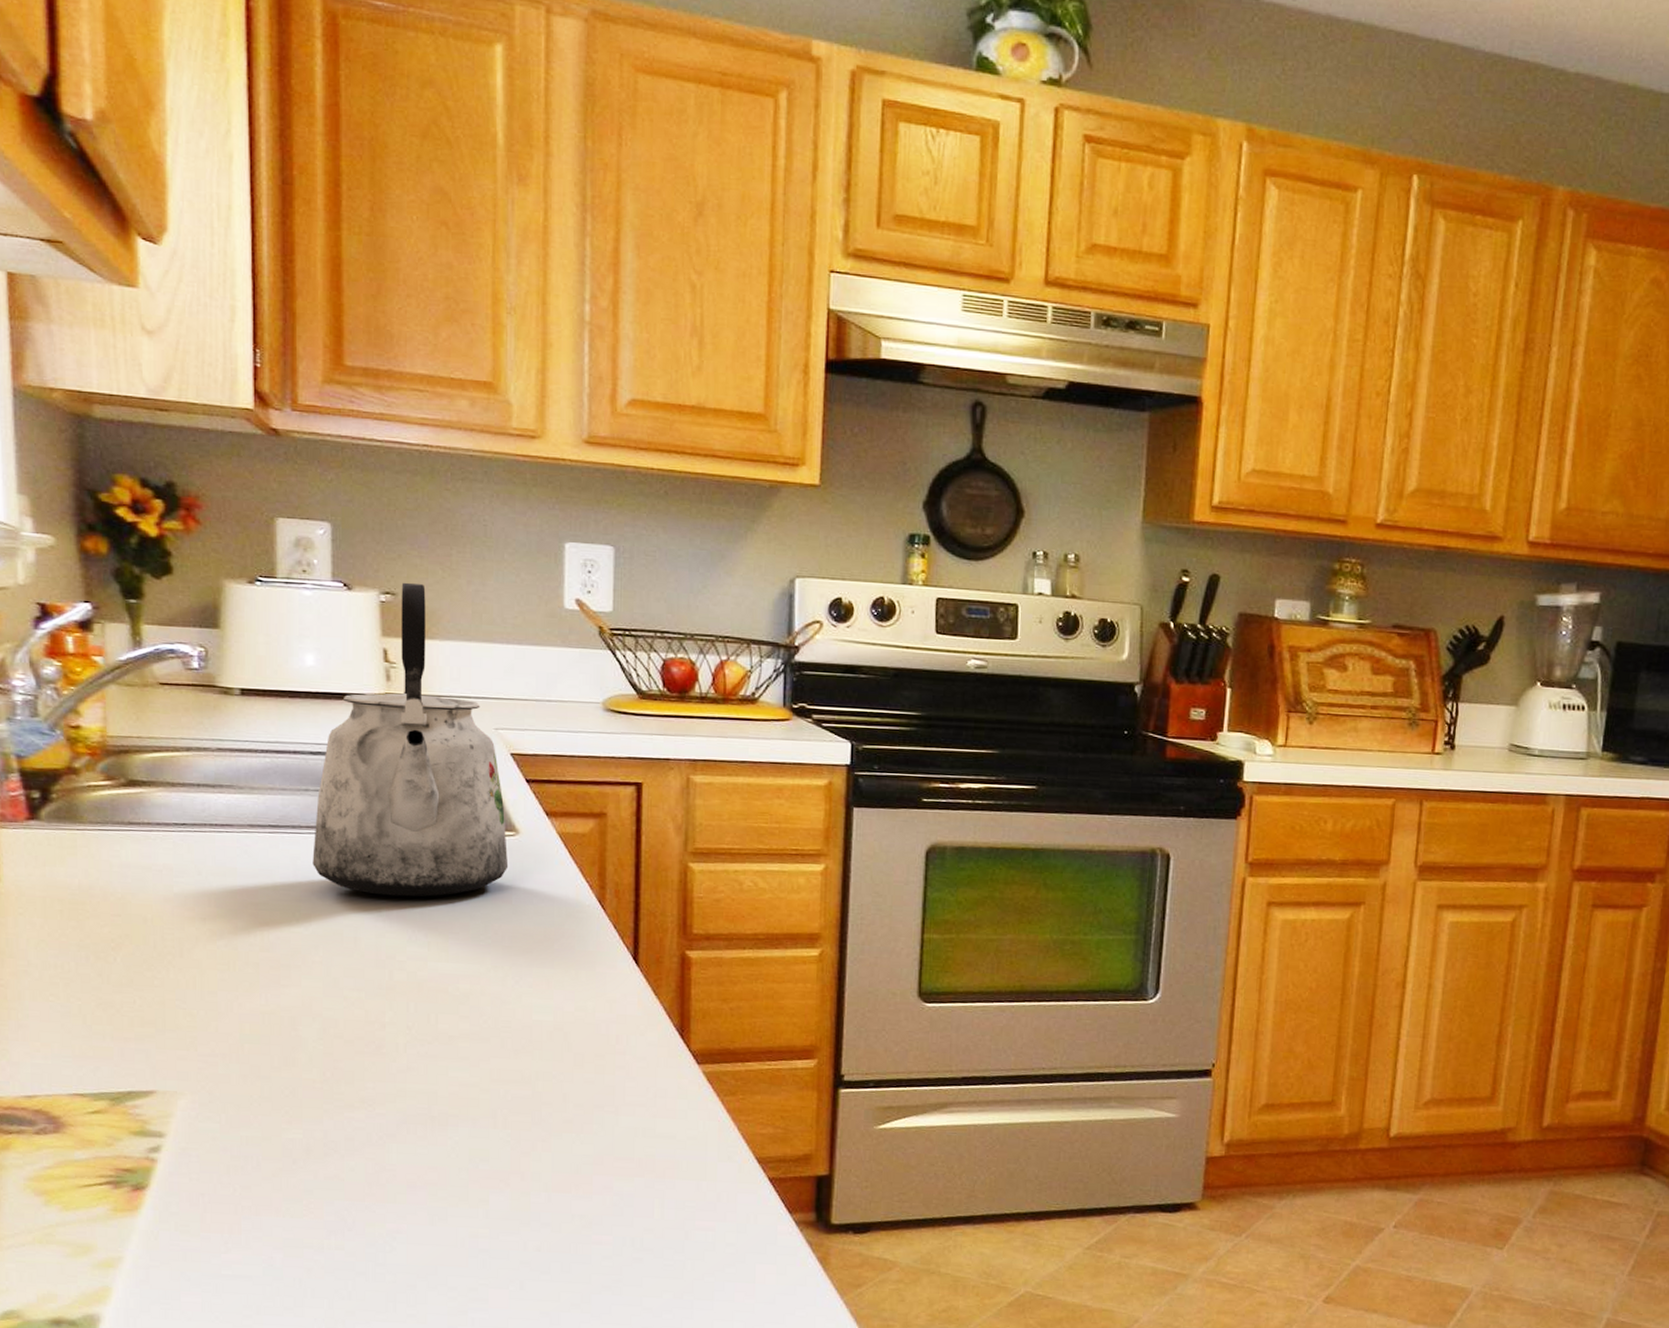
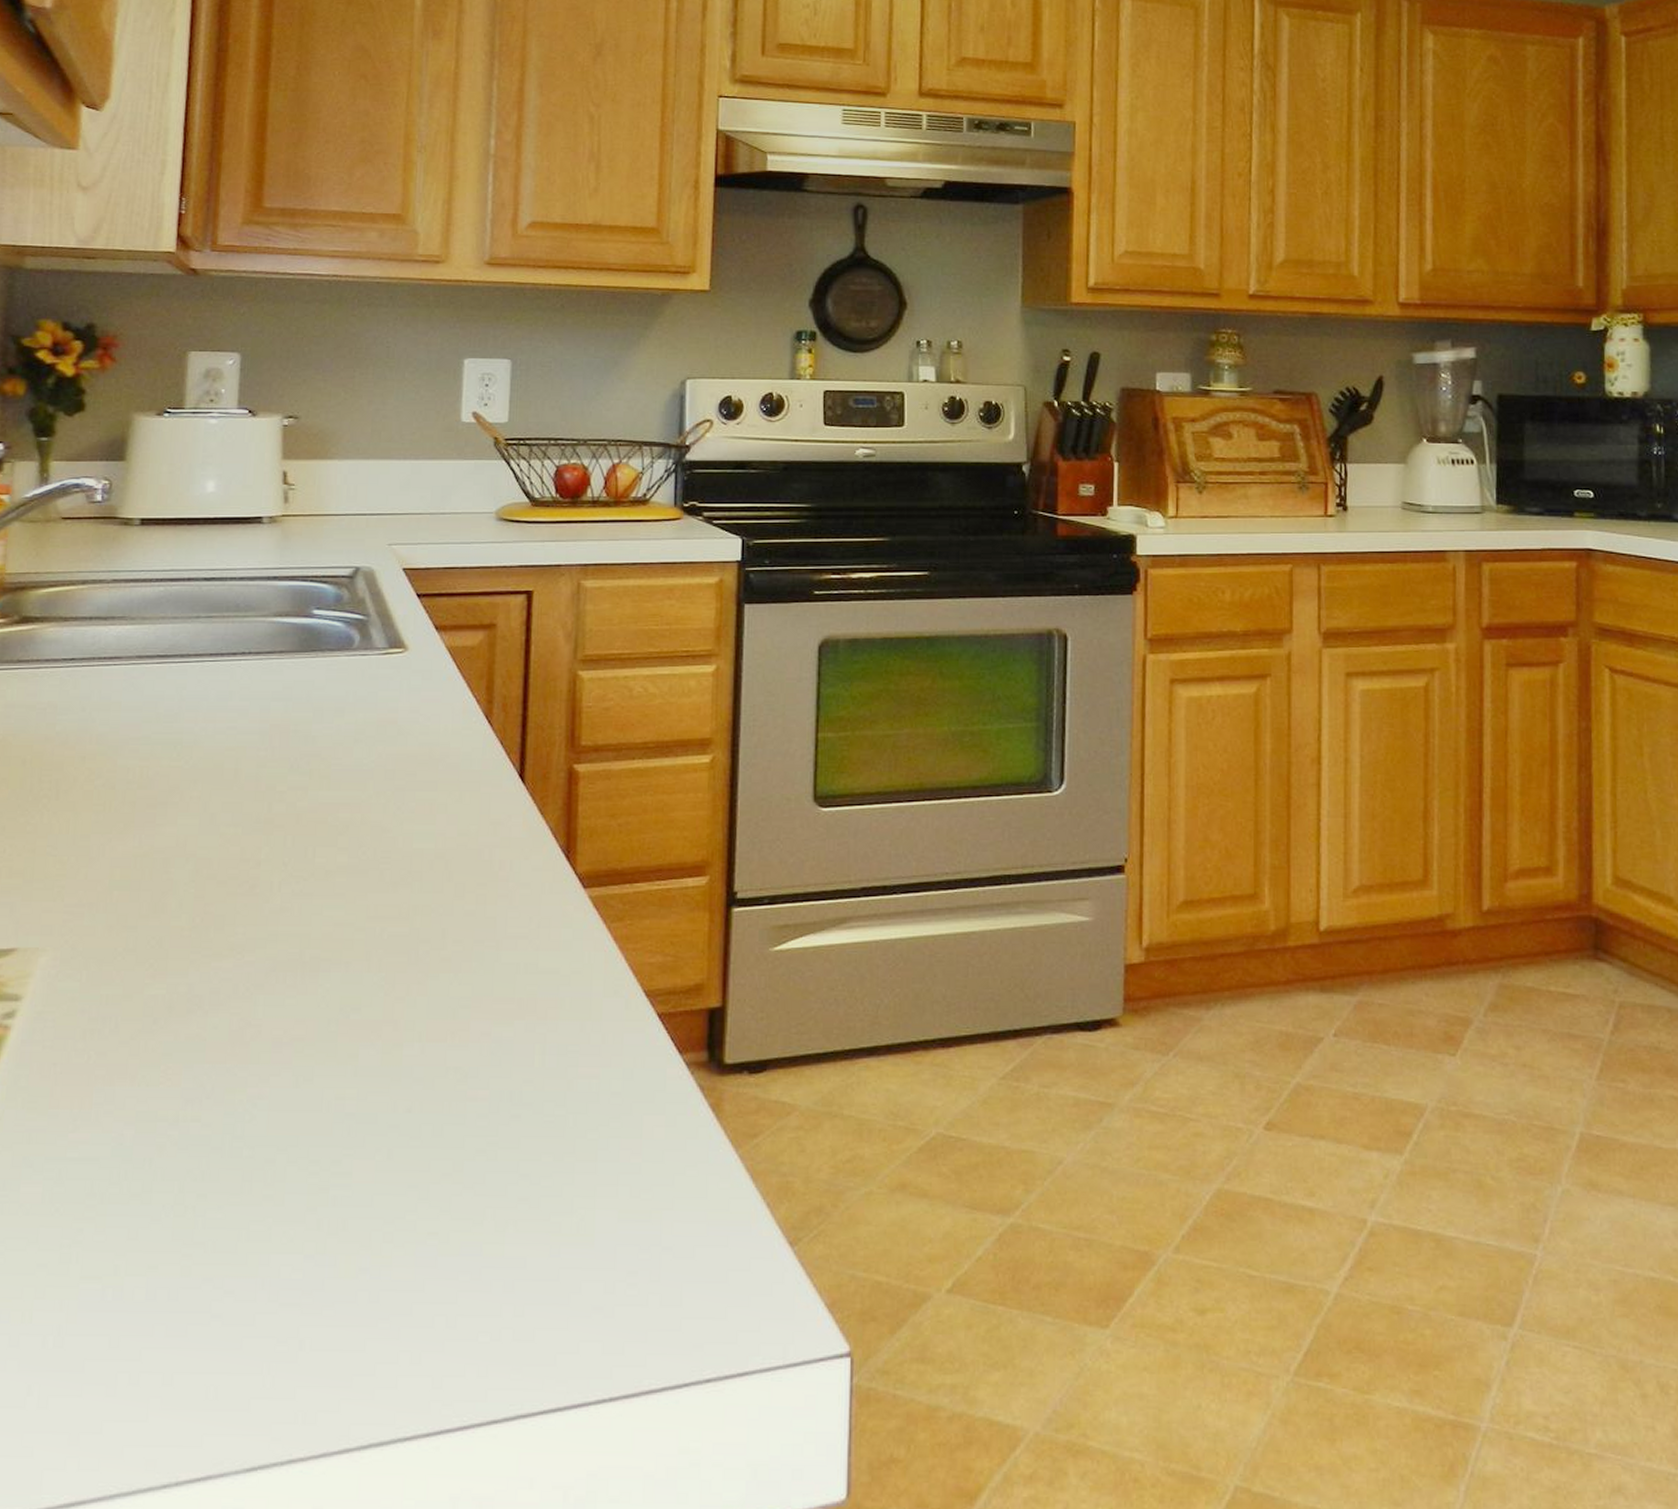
kettle: present [312,582,509,897] -> none [198,405,396,723]

